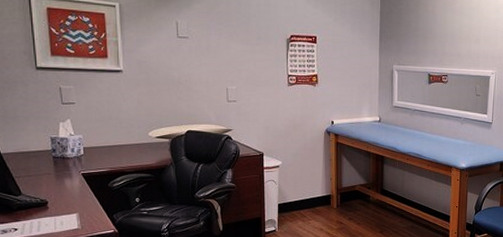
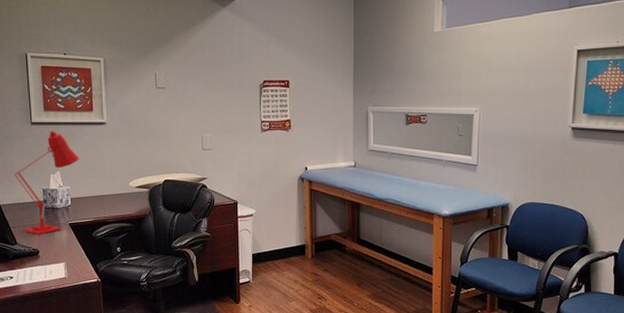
desk lamp: none [17,76,93,185] -> present [14,130,79,235]

